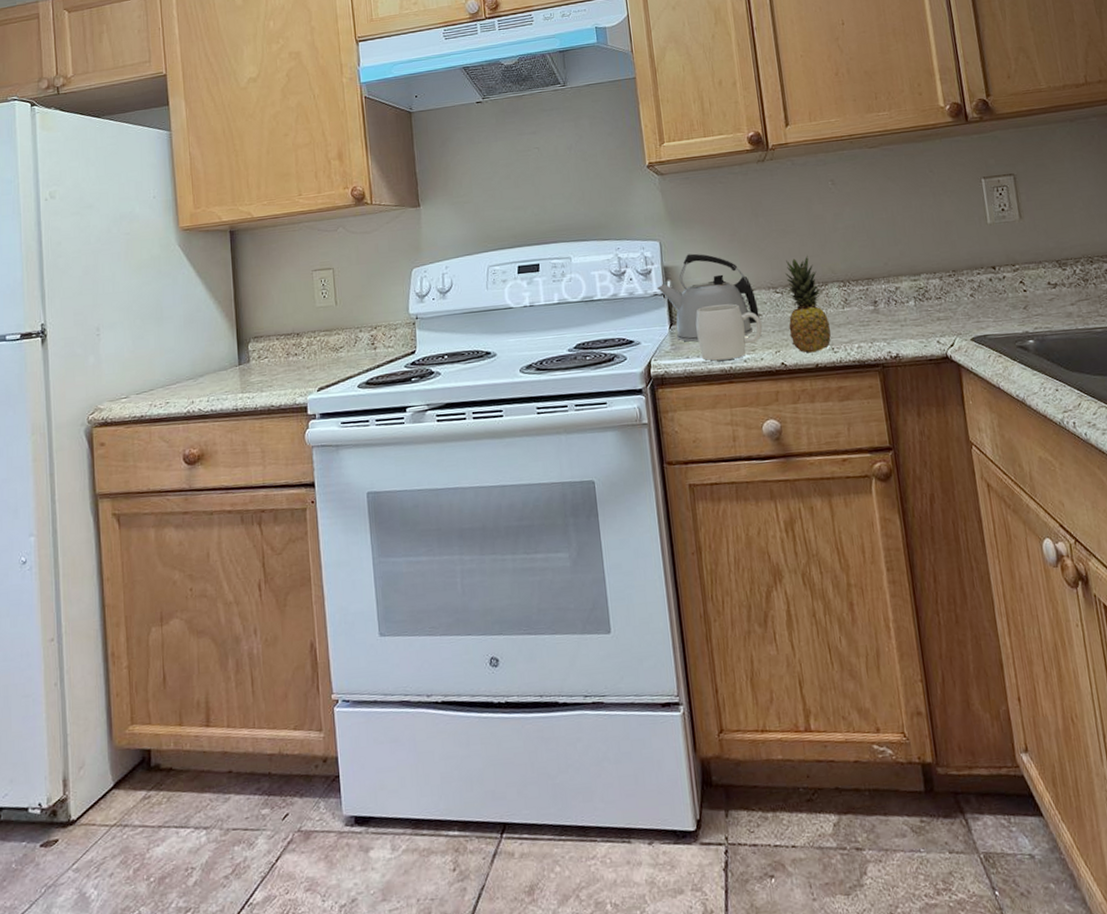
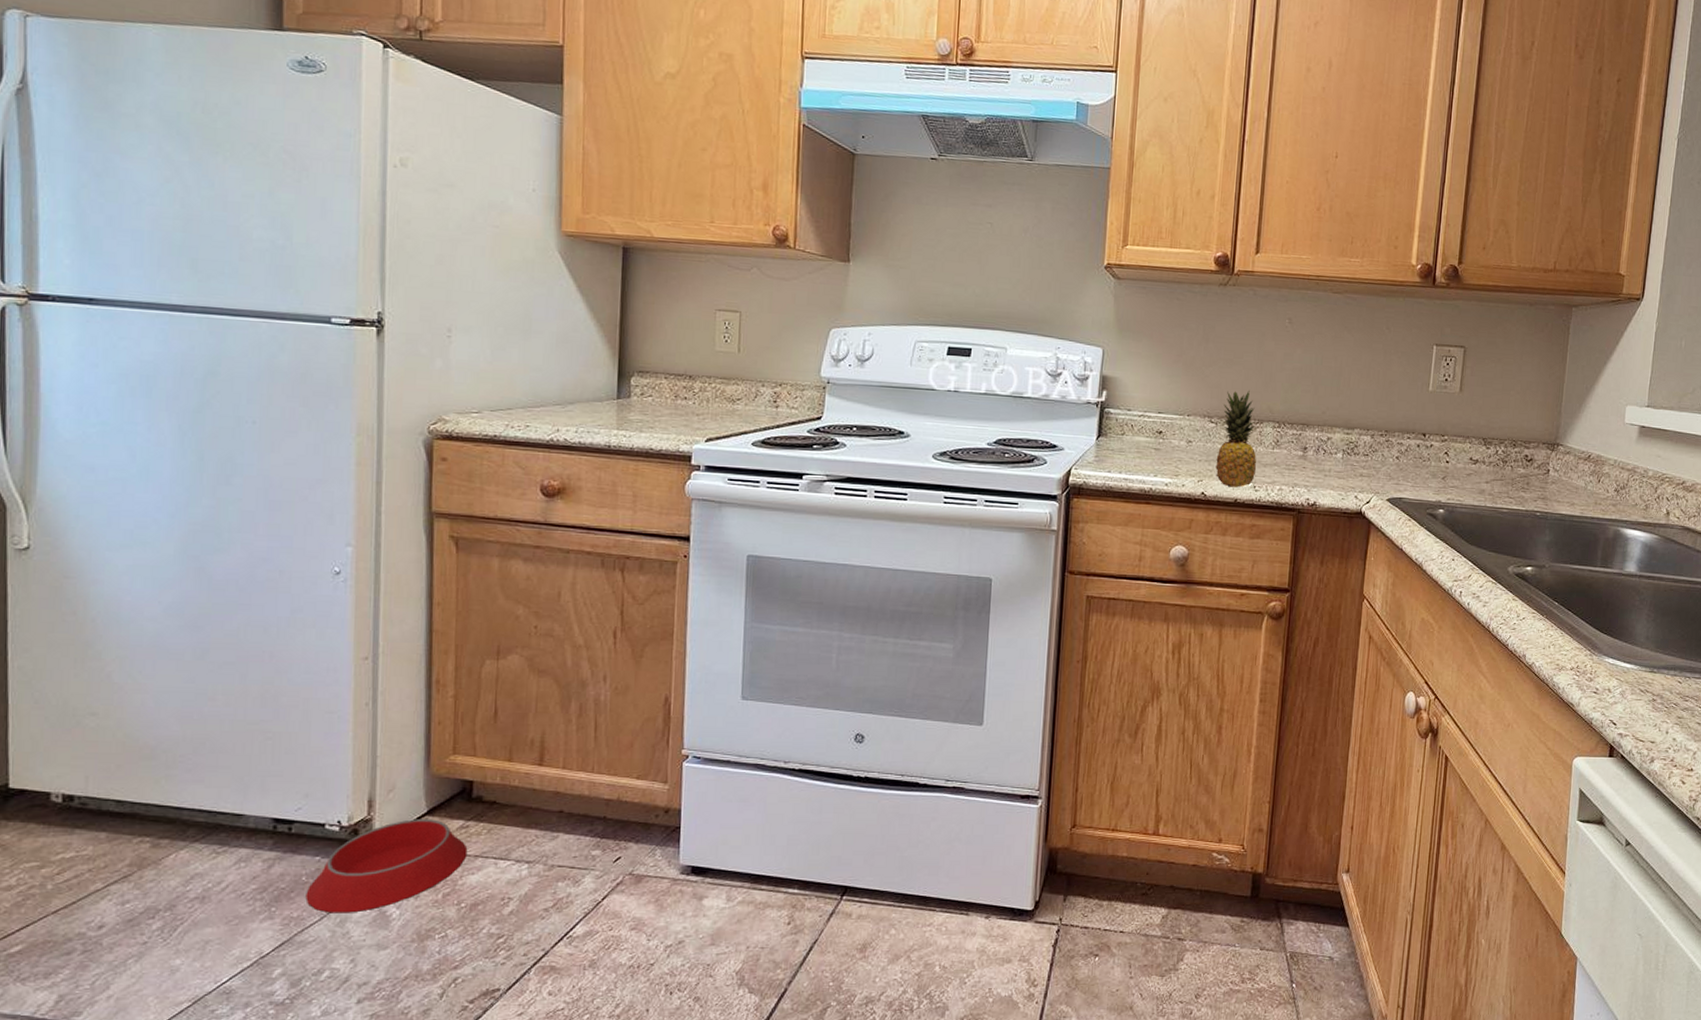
pet bowl: none [16,792,152,900] -> present [305,819,468,913]
kettle: present [657,253,760,343] -> none [1092,367,1190,460]
mug: present [695,303,763,361] -> none [1123,423,1190,481]

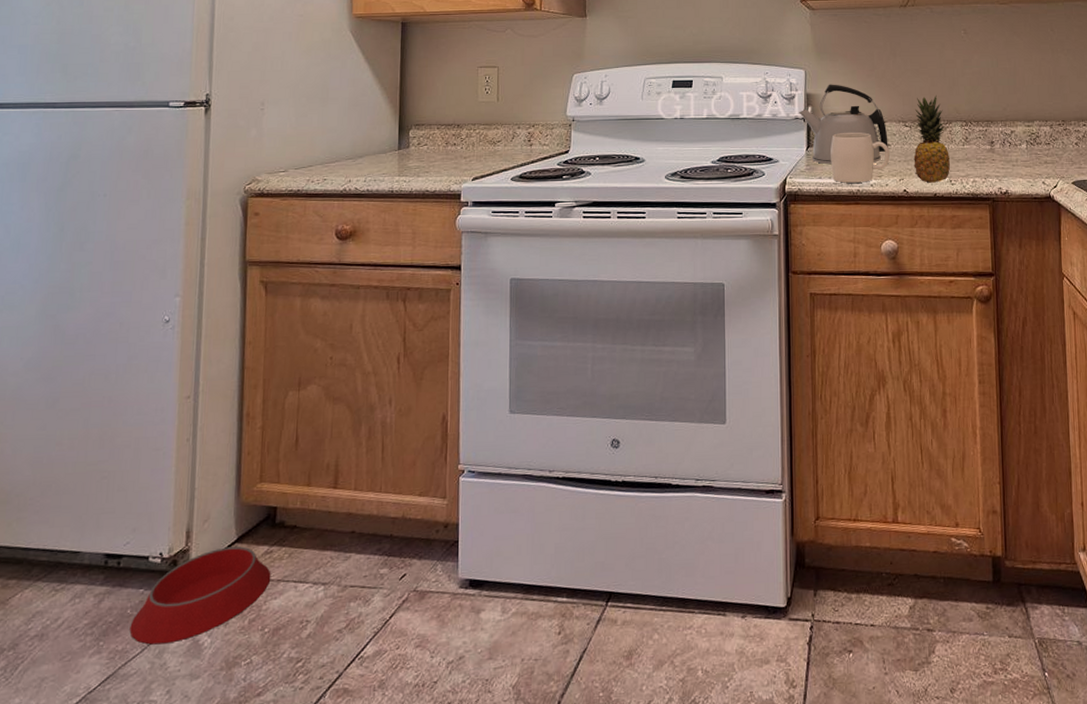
kettle: none [1092,367,1190,460] -> present [799,84,888,165]
mug: none [1123,423,1190,481] -> present [830,132,890,183]

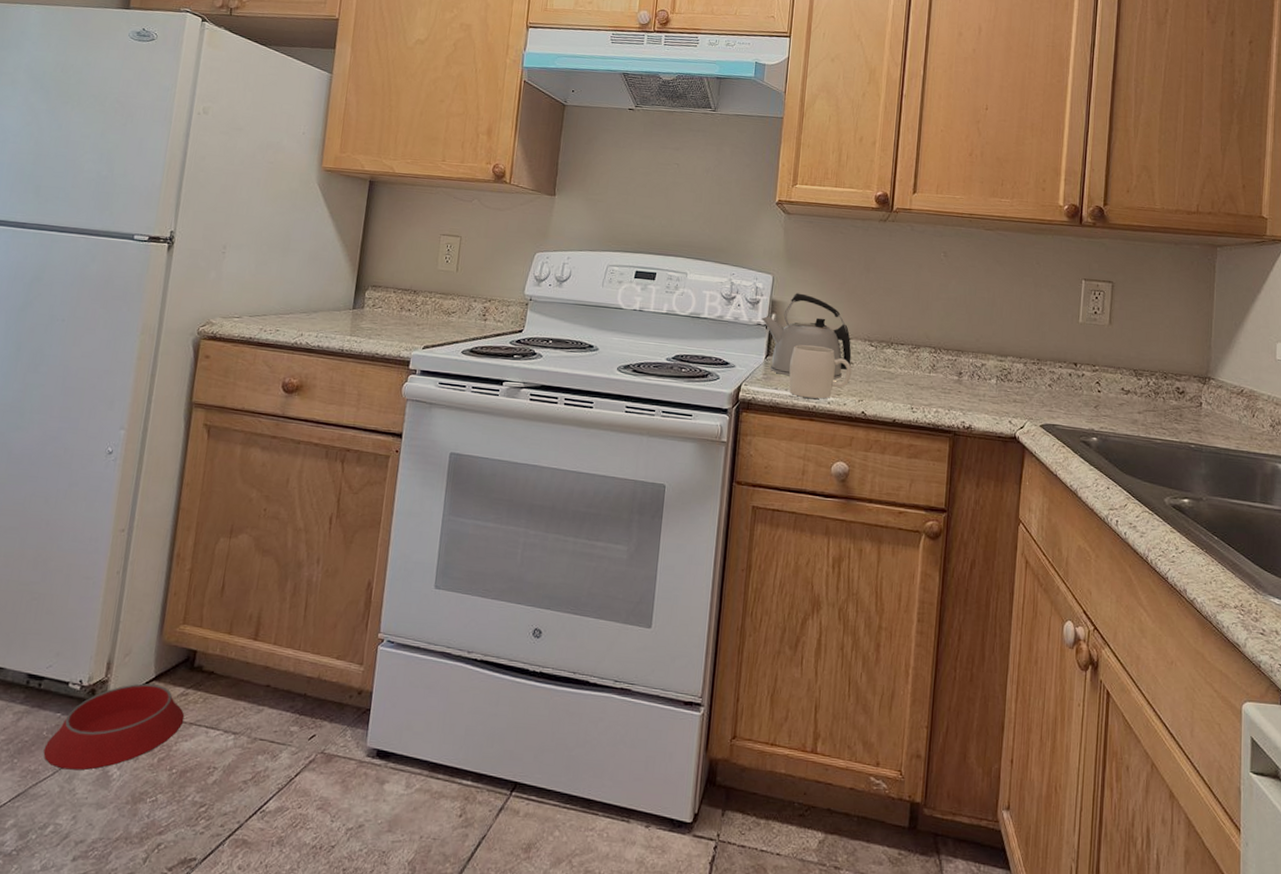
fruit: present [913,94,951,183] -> none [875,316,915,408]

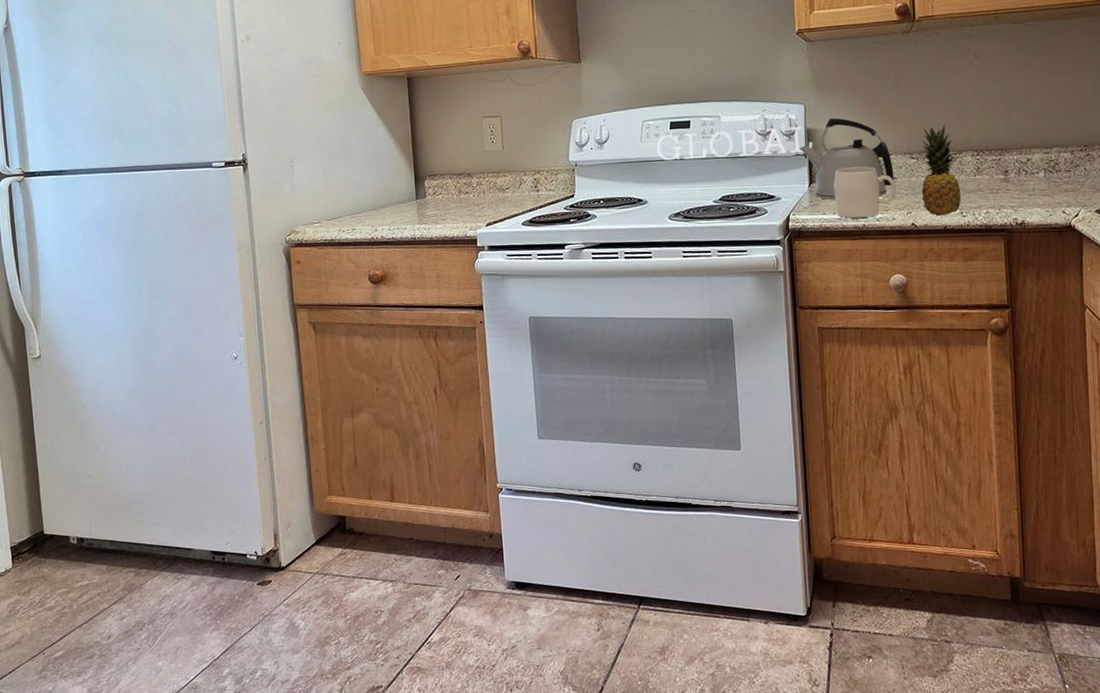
pet bowl: present [43,683,185,770] -> none [239,548,347,625]
fruit: none [875,316,915,408] -> present [921,124,962,216]

